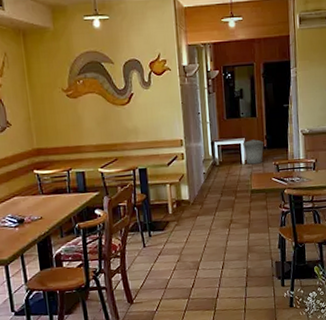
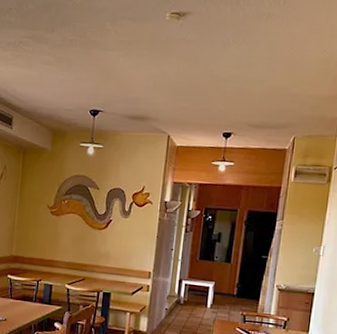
trash can: present [243,139,264,165] -> none [211,285,235,311]

